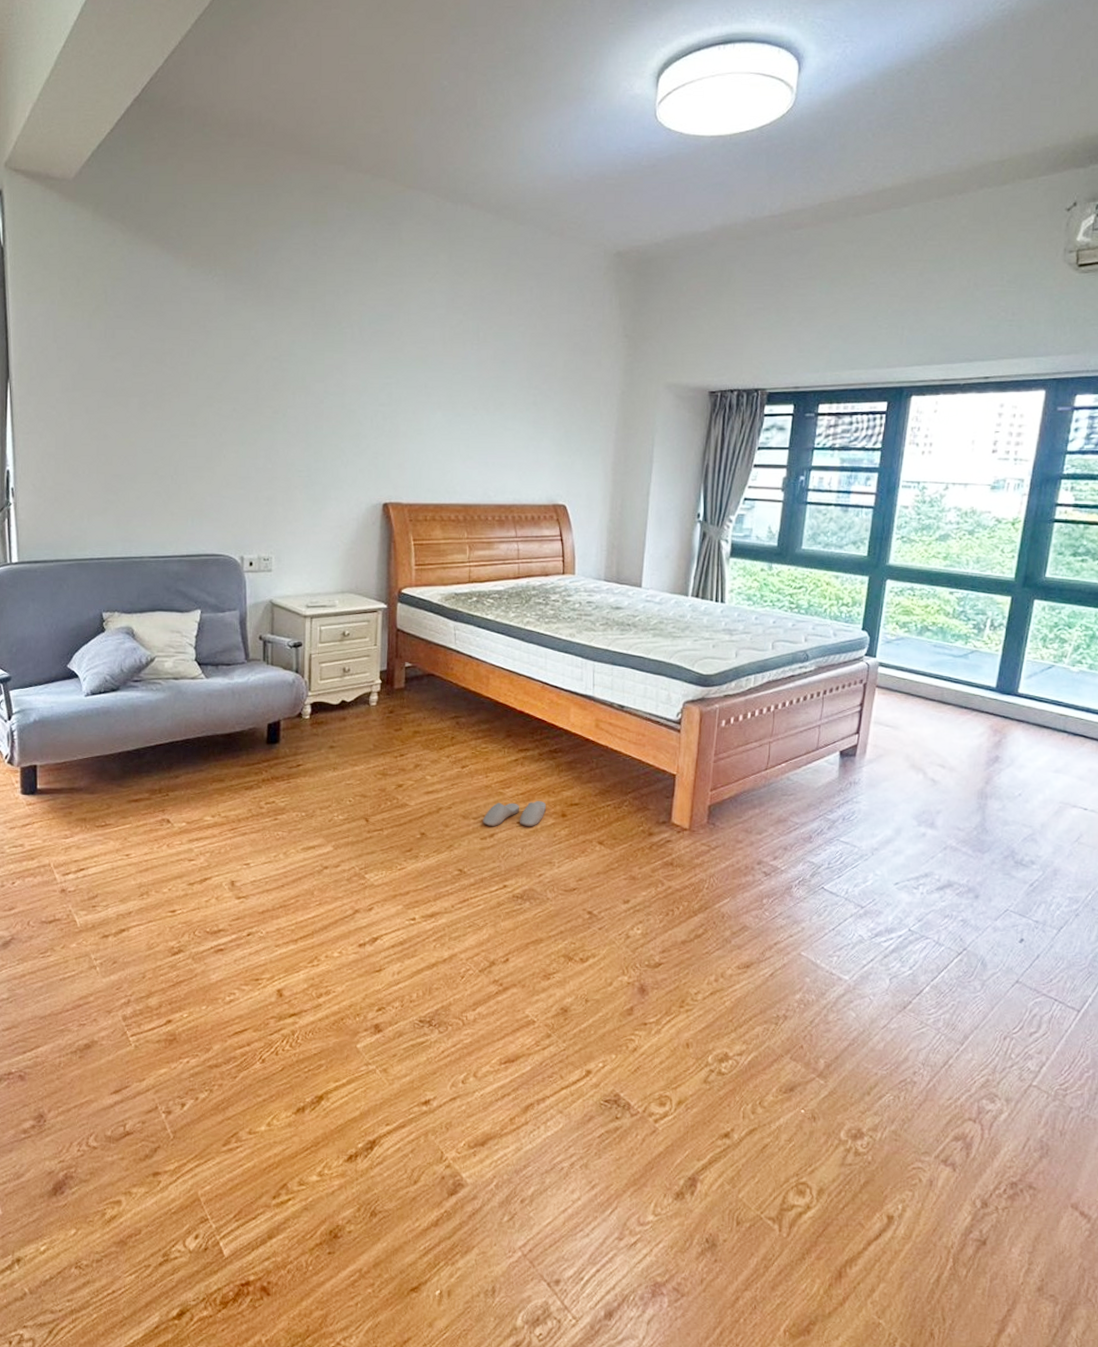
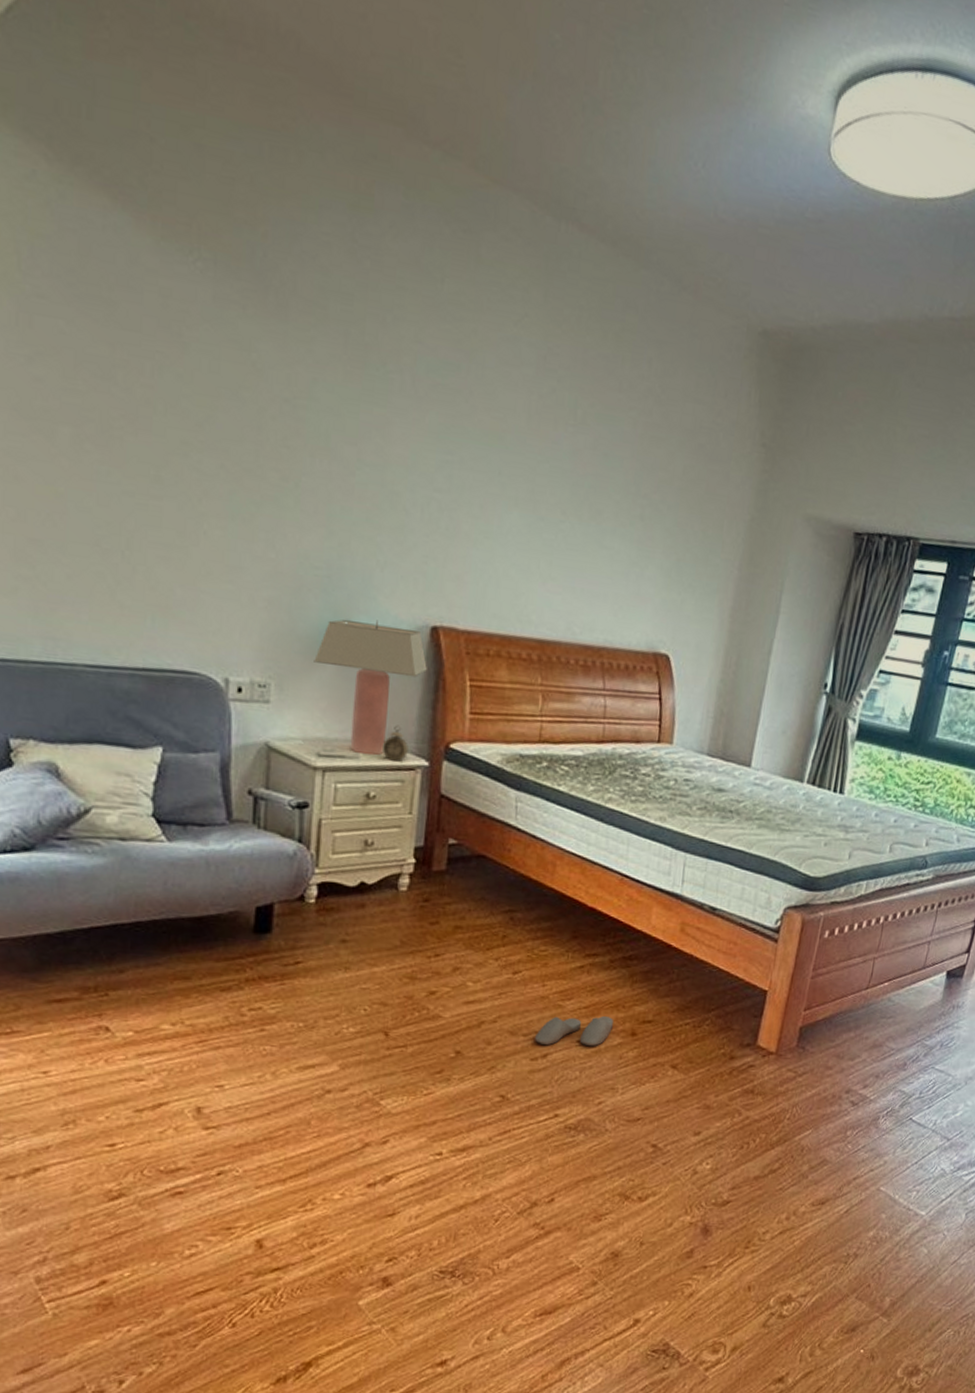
table lamp: none [301,503,383,604] -> present [314,619,428,756]
alarm clock: none [352,579,371,607] -> present [381,725,408,763]

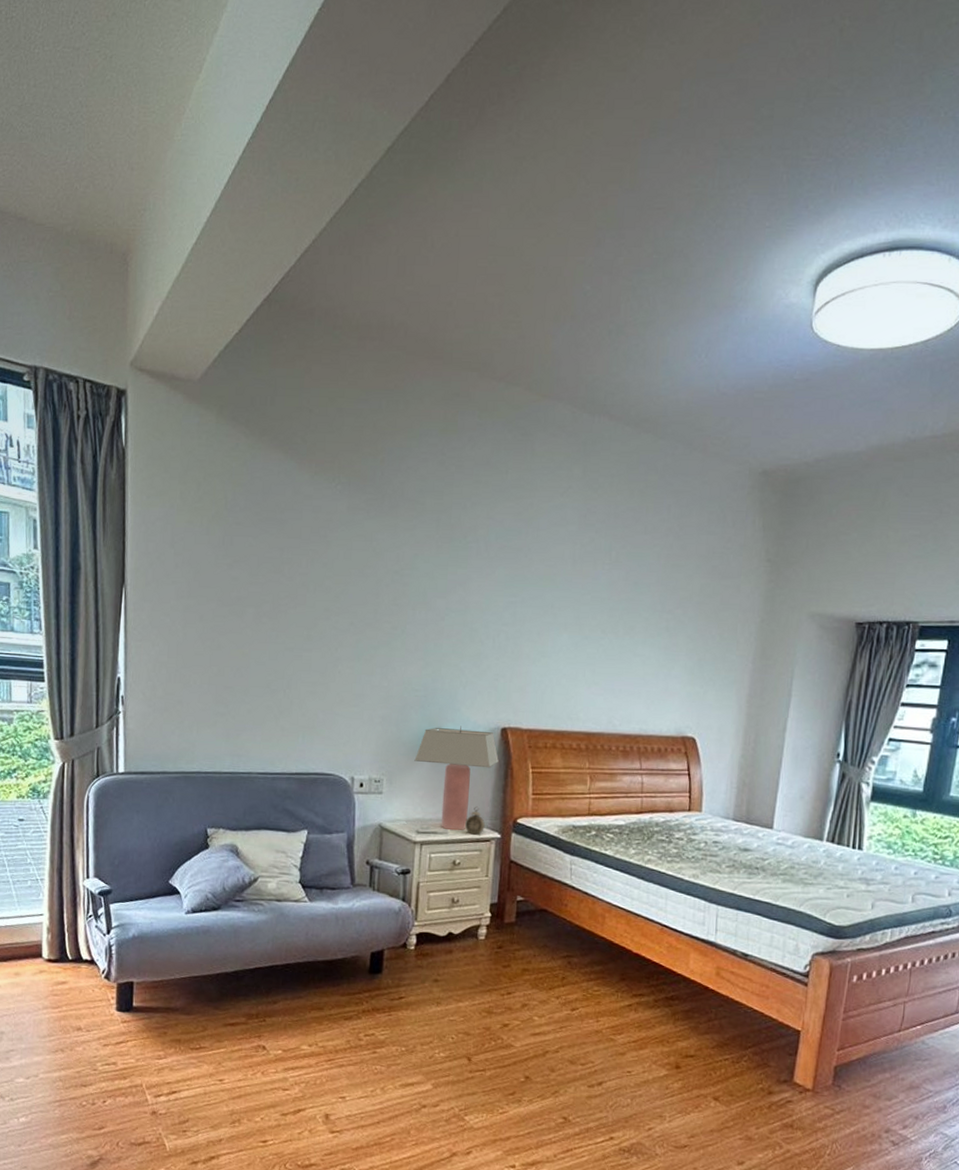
slippers: present [534,1016,614,1047] -> none [590,1049,660,1078]

